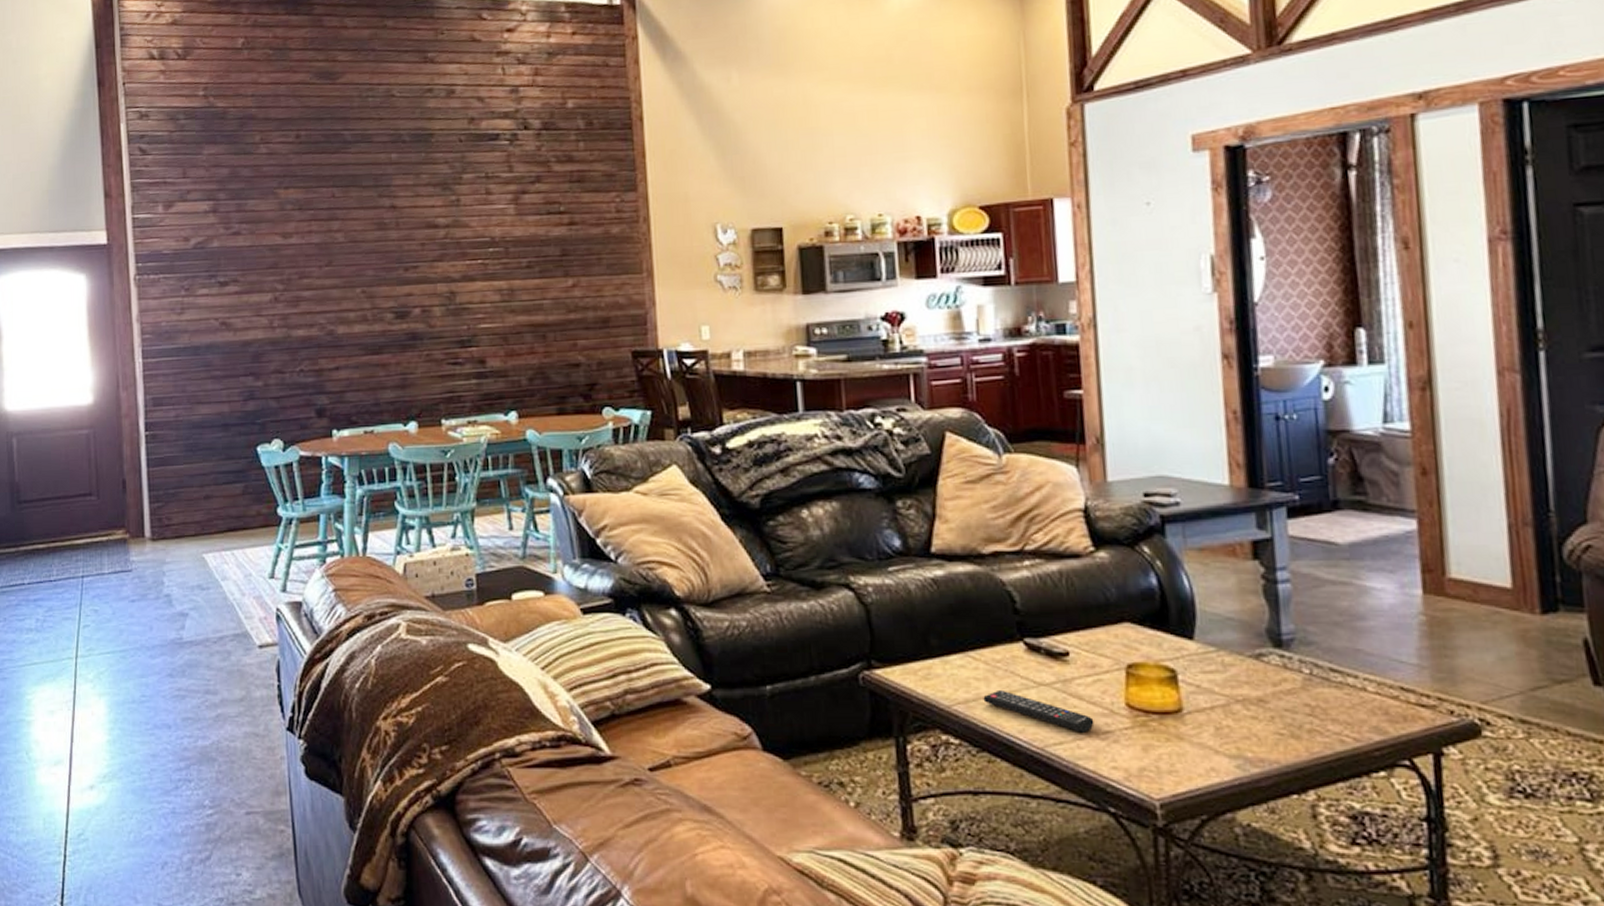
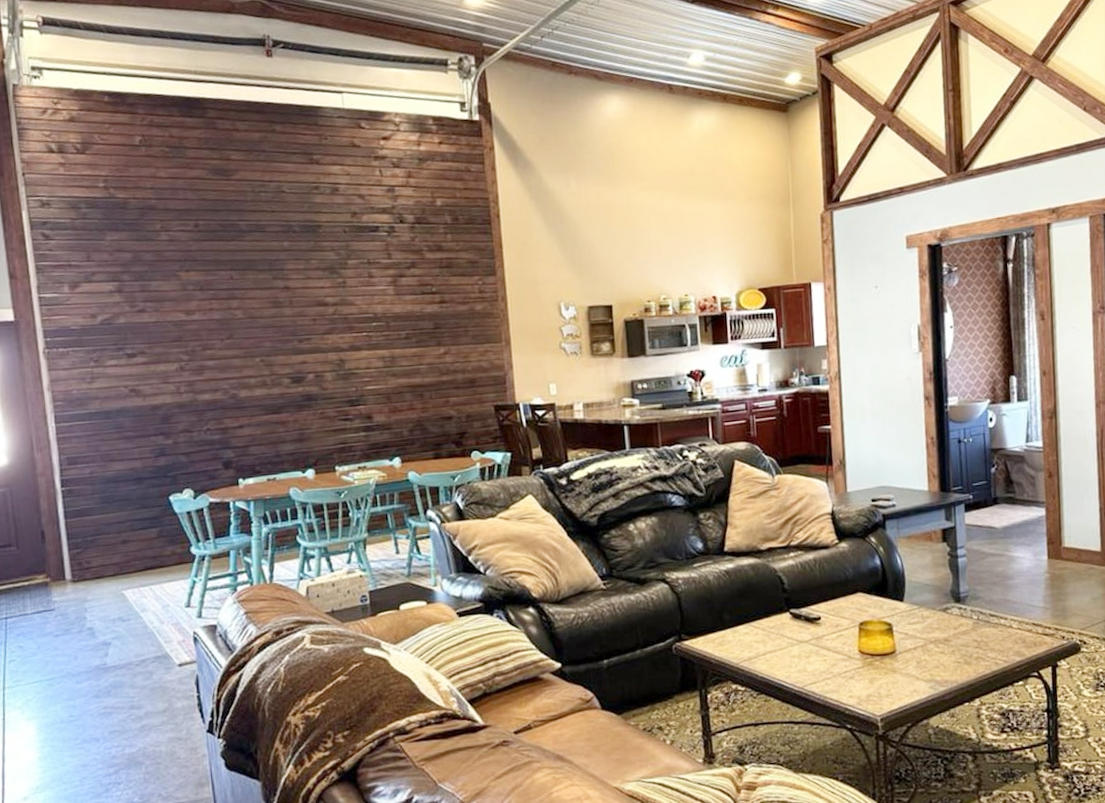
remote control: present [983,689,1094,733] -> none [761,648,838,674]

